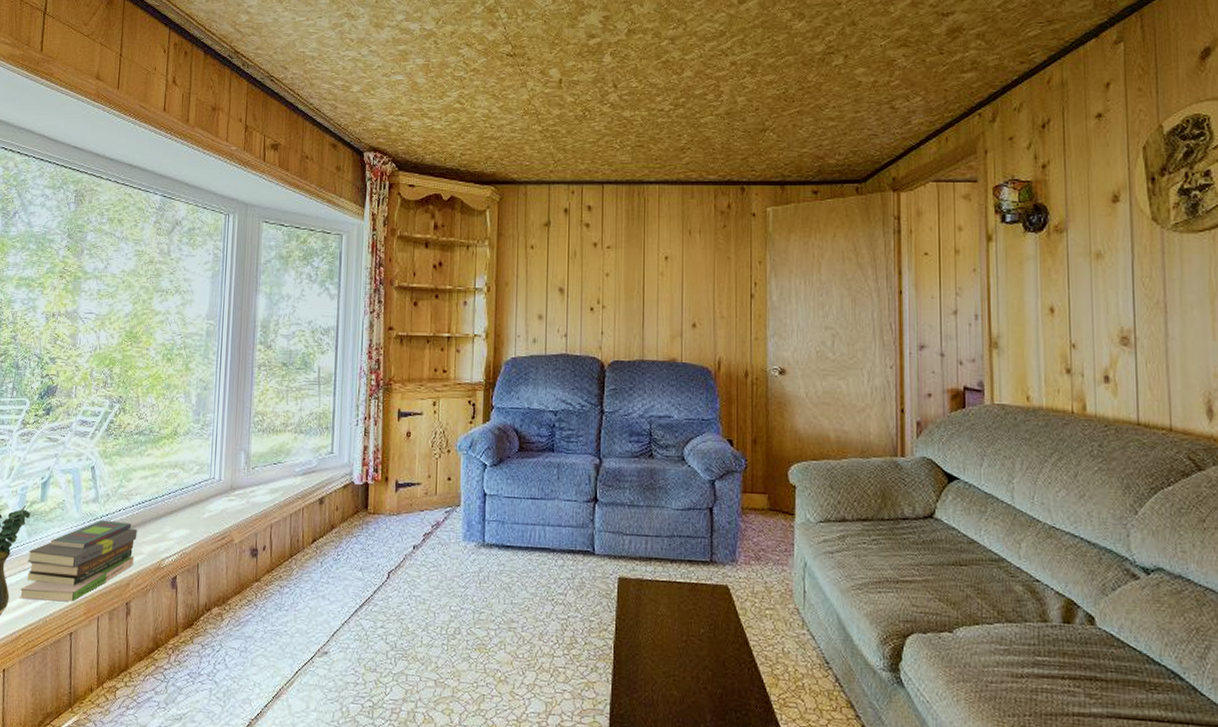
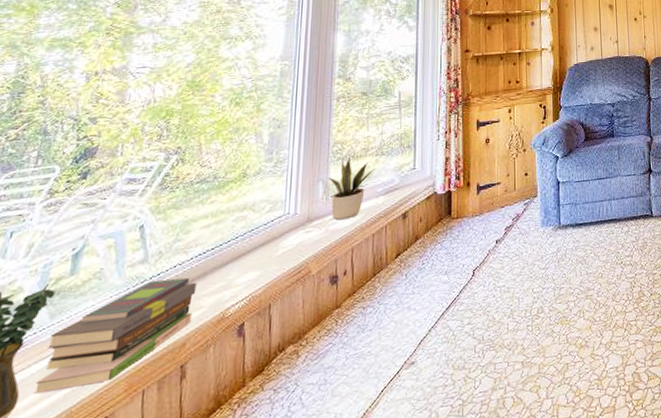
potted plant: none [249,430,294,494] -> present [328,157,375,220]

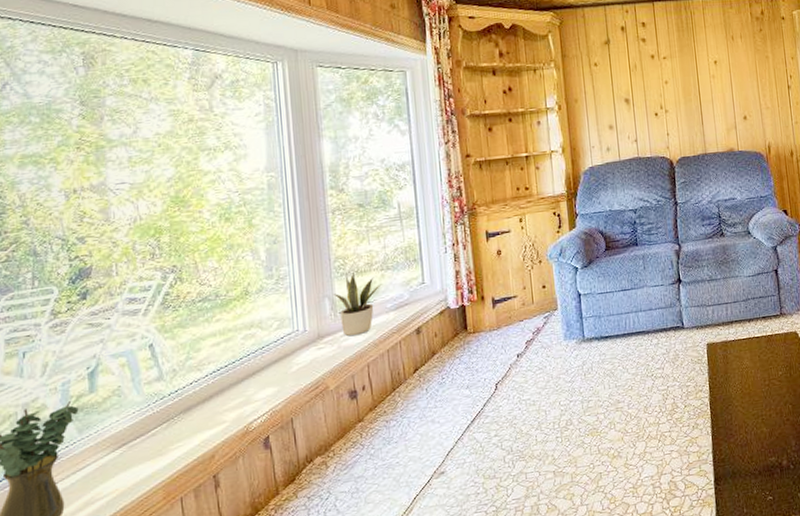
books: present [33,277,197,394] -> none [77,393,217,501]

